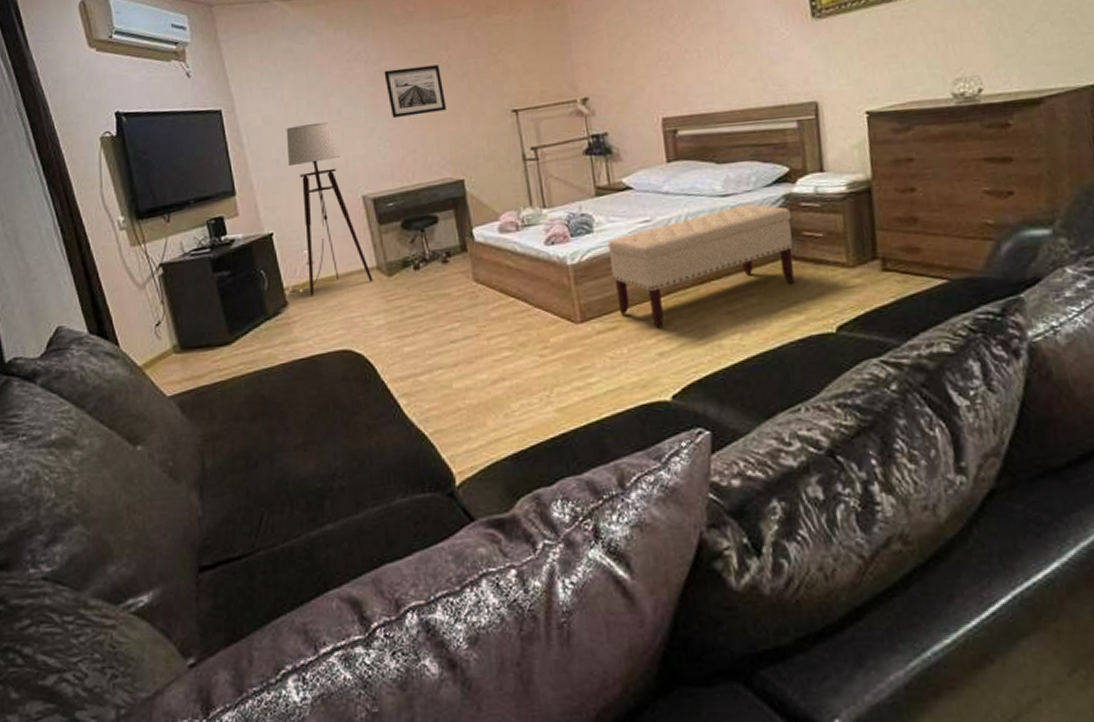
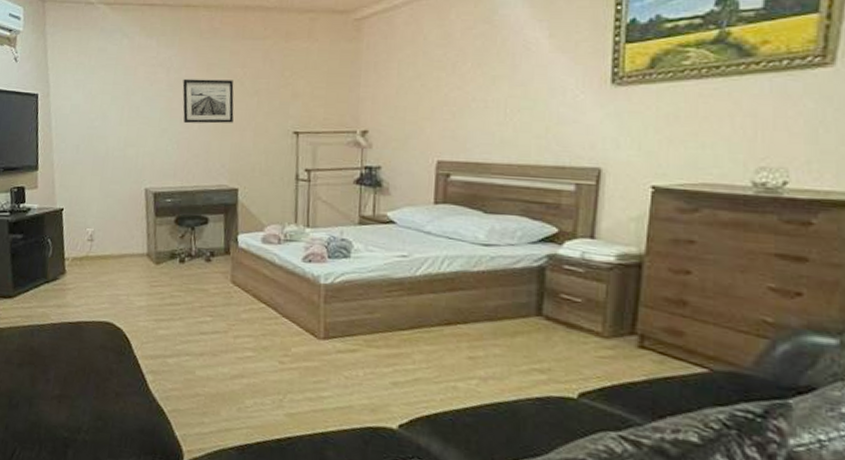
floor lamp: present [286,121,373,296] -> none [68,117,142,269]
bench: present [607,204,795,329] -> none [361,257,552,360]

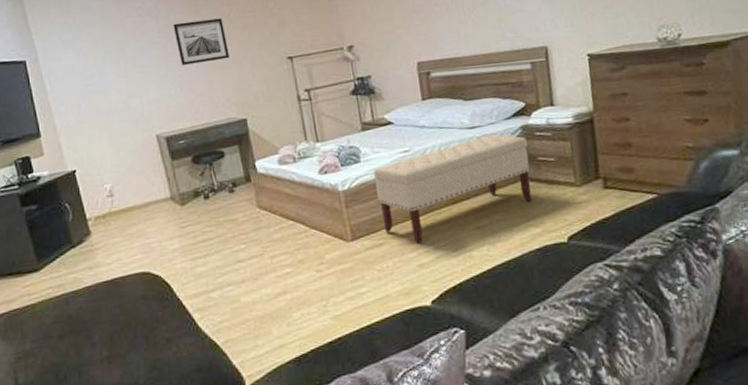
bench: none [361,257,552,360] -> present [373,134,532,244]

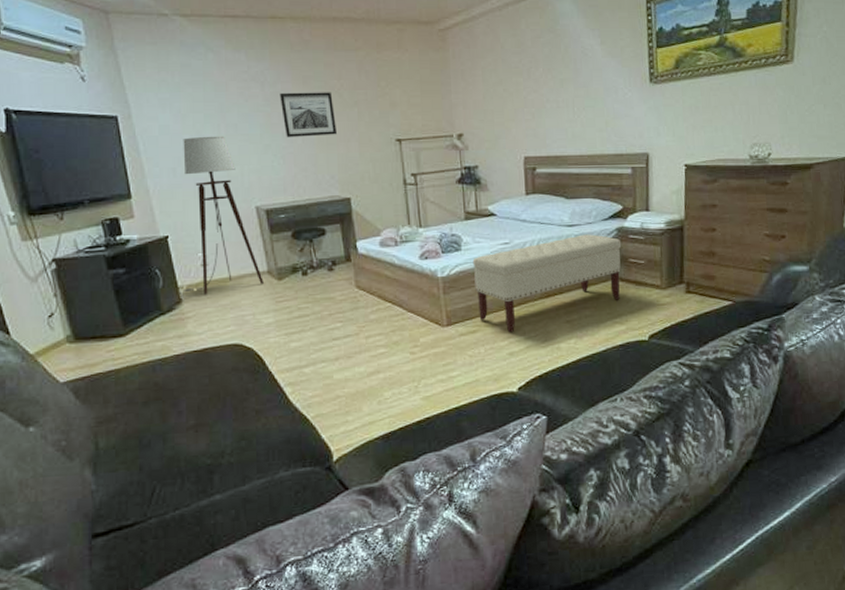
floor lamp: none [85,69,167,225] -> present [182,136,264,295]

